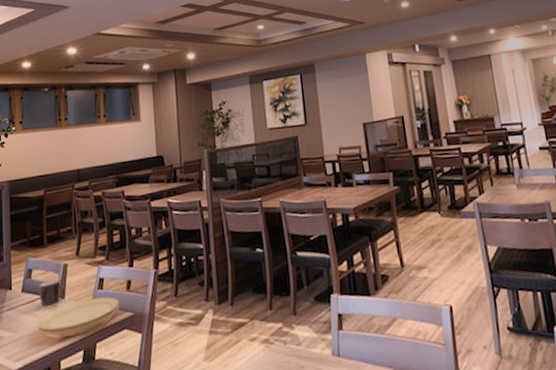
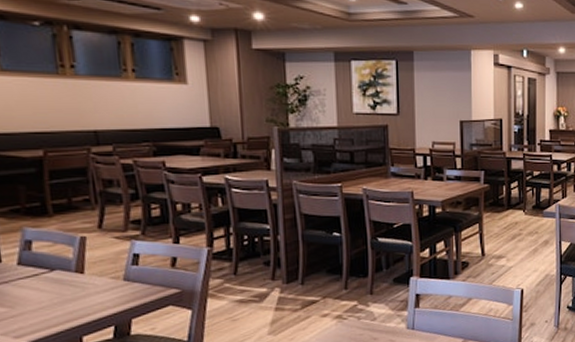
plate: present [37,297,120,339] -> none [45,273,163,315]
mug: present [38,278,65,309] -> none [43,252,85,284]

